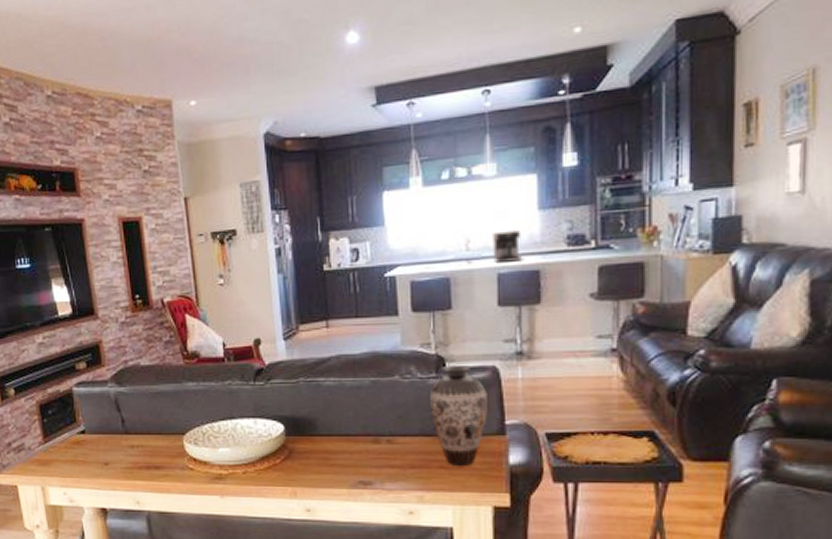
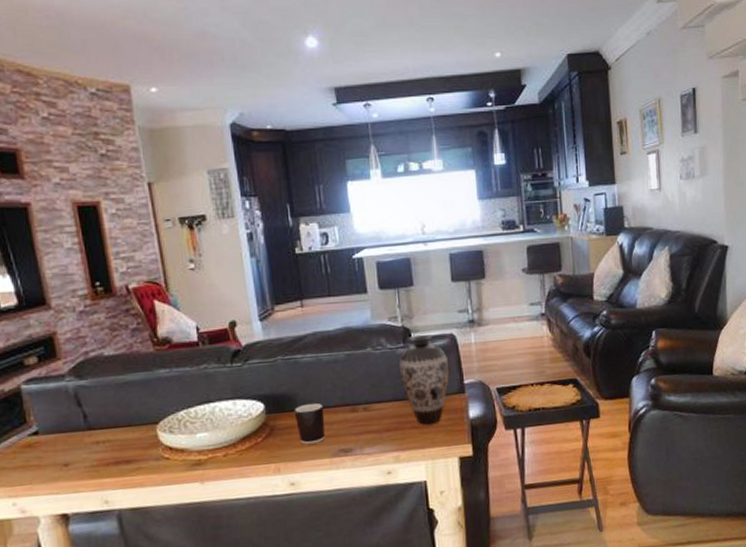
mug: none [313,429,345,472] -> present [293,402,326,445]
coffee maker: present [493,230,522,262] -> none [443,217,468,244]

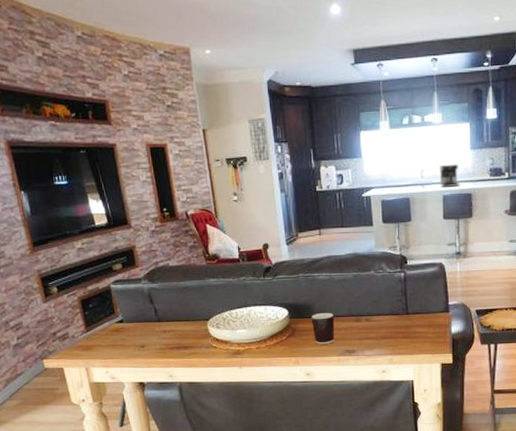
decorative vase: present [398,334,449,425] -> none [396,262,436,336]
coffee maker: none [443,217,468,244] -> present [439,164,459,187]

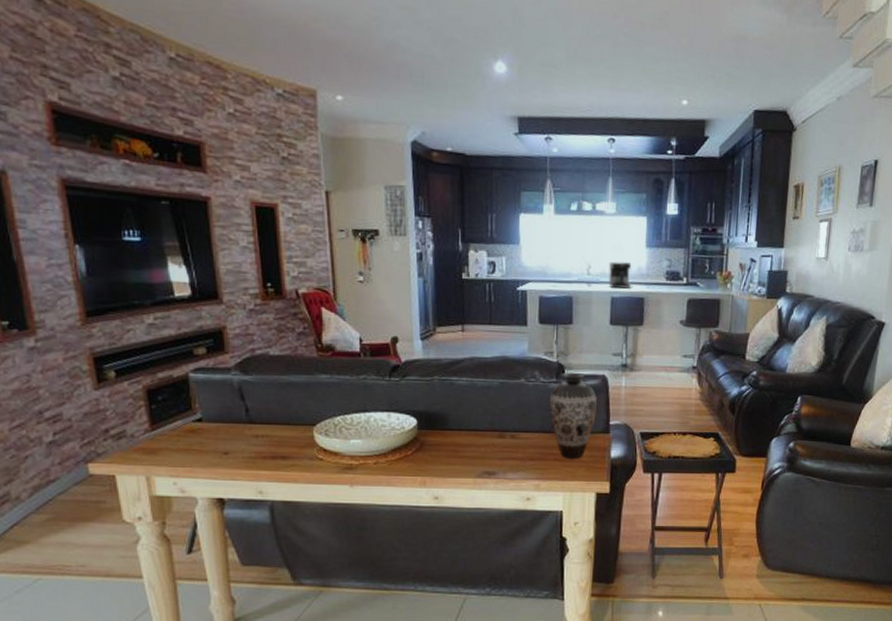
mug: present [311,312,335,344] -> none [444,424,473,463]
decorative vase: none [396,262,436,336] -> present [549,372,597,459]

